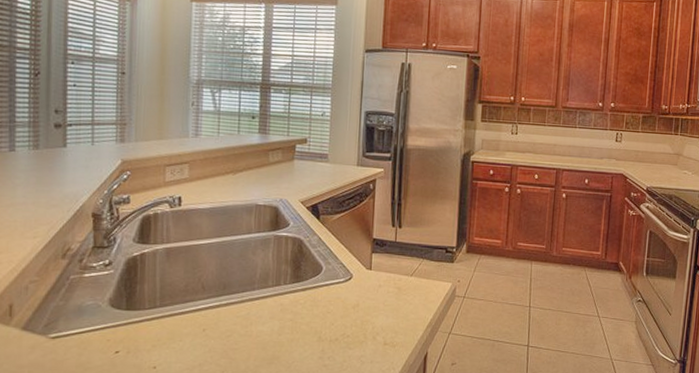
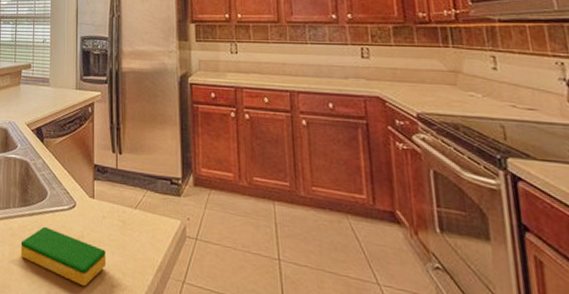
dish sponge: none [291,299,380,348] -> present [20,226,106,287]

